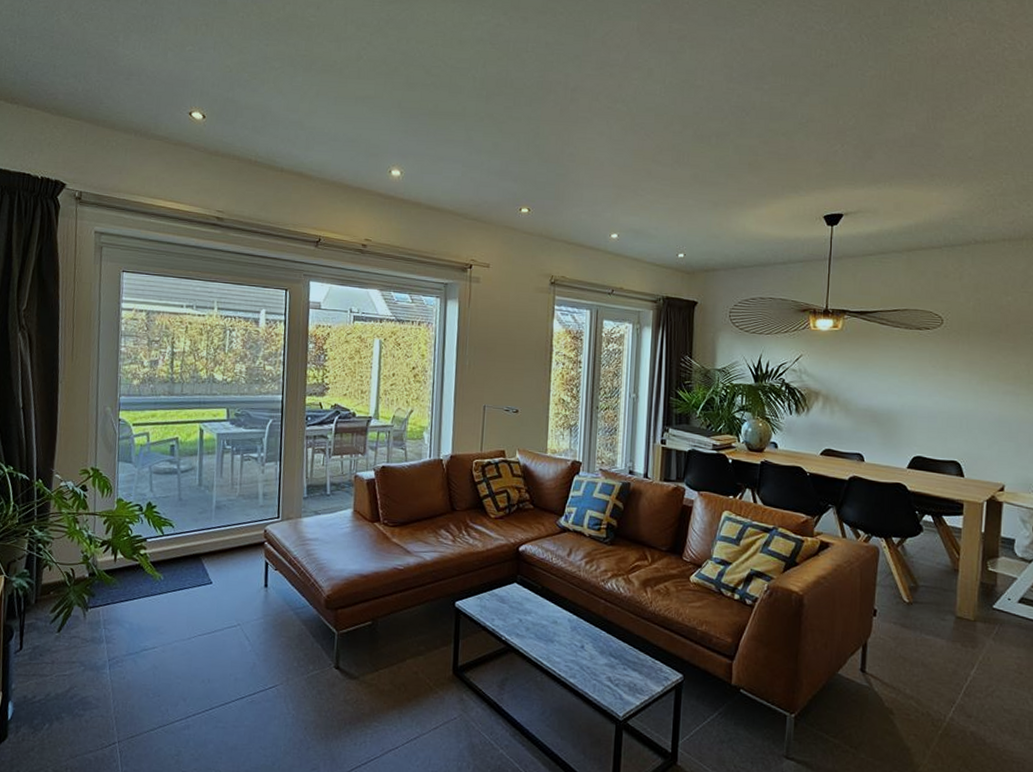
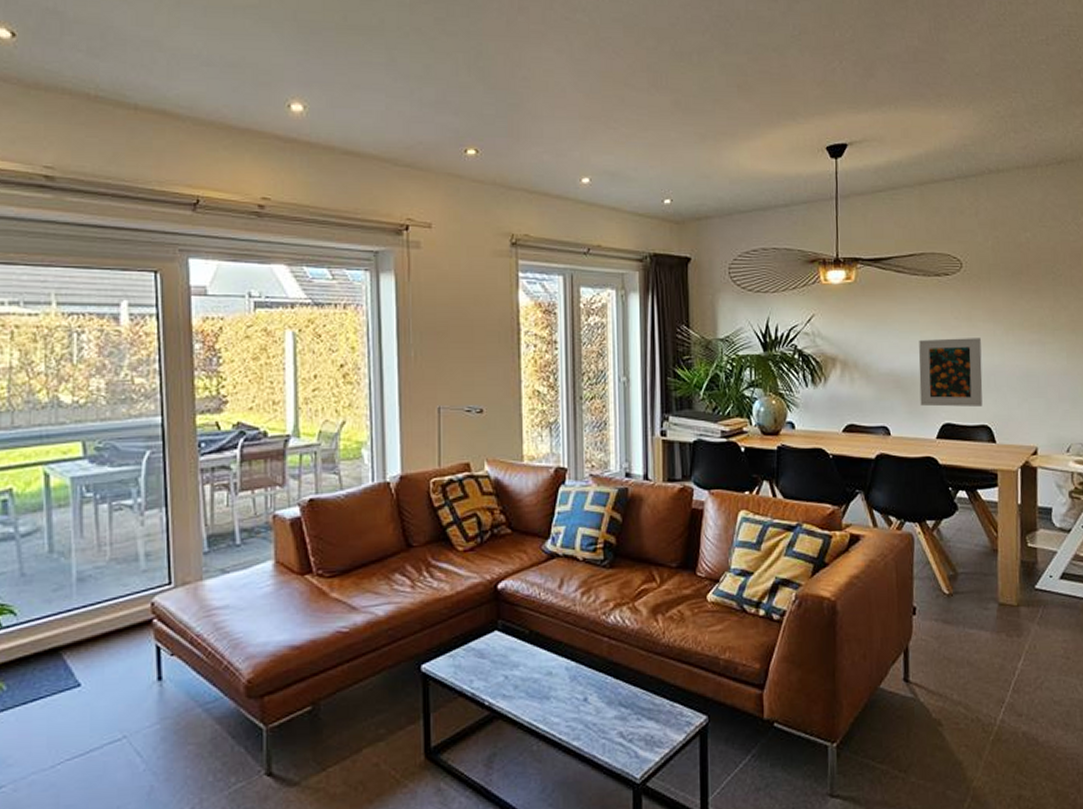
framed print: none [894,382,956,444] -> present [918,338,983,407]

